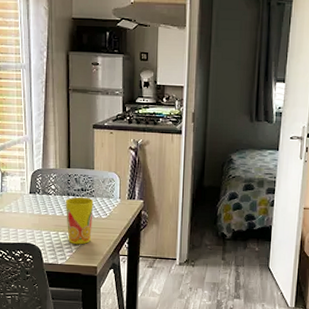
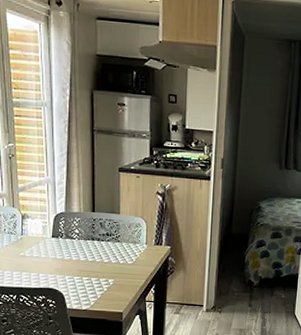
cup: present [65,196,94,245] -> none [89,241,119,291]

